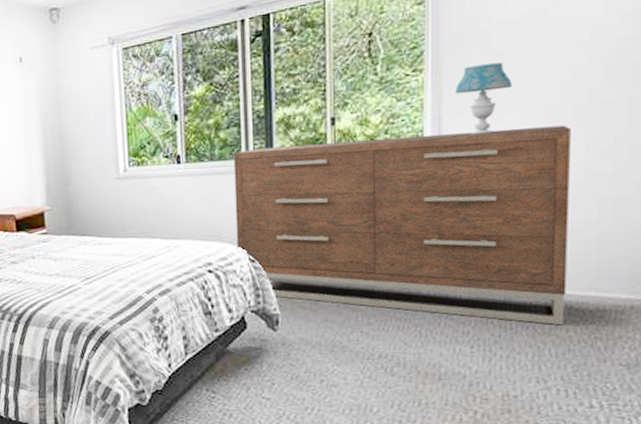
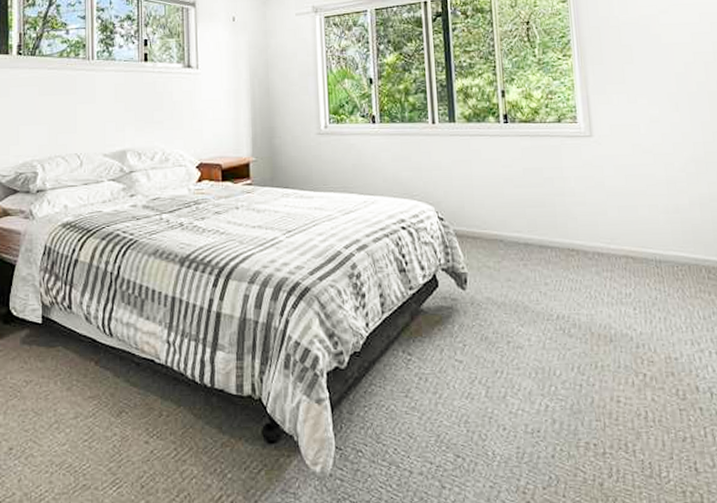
dresser: present [233,125,571,326] -> none [421,109,706,289]
table lamp: present [455,62,512,135] -> none [597,54,640,113]

